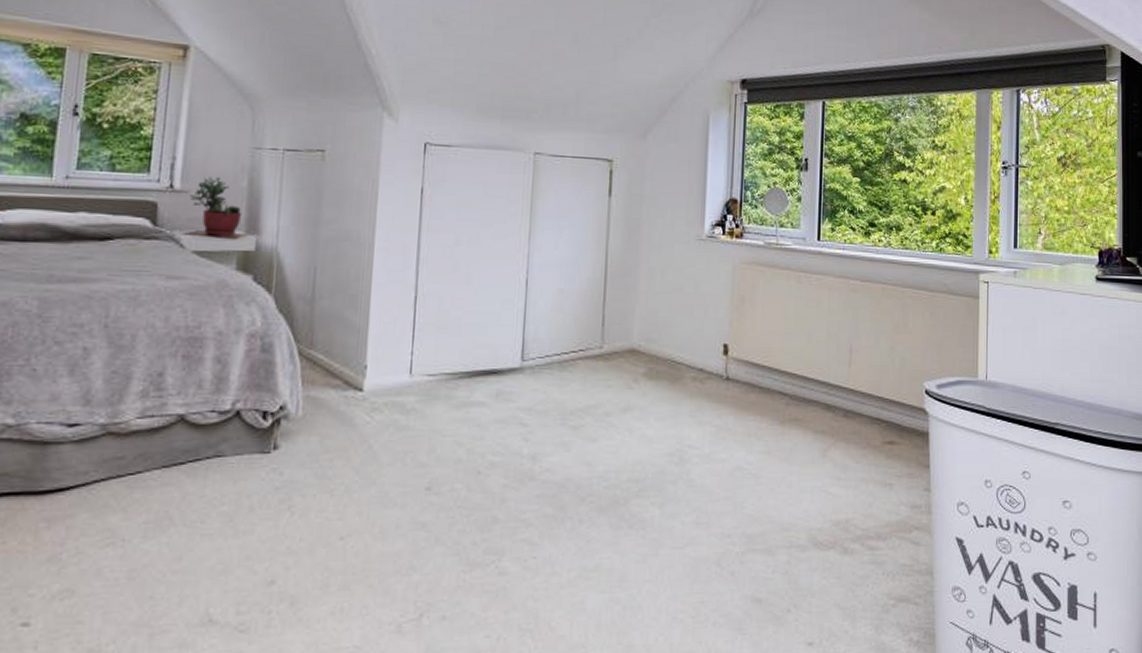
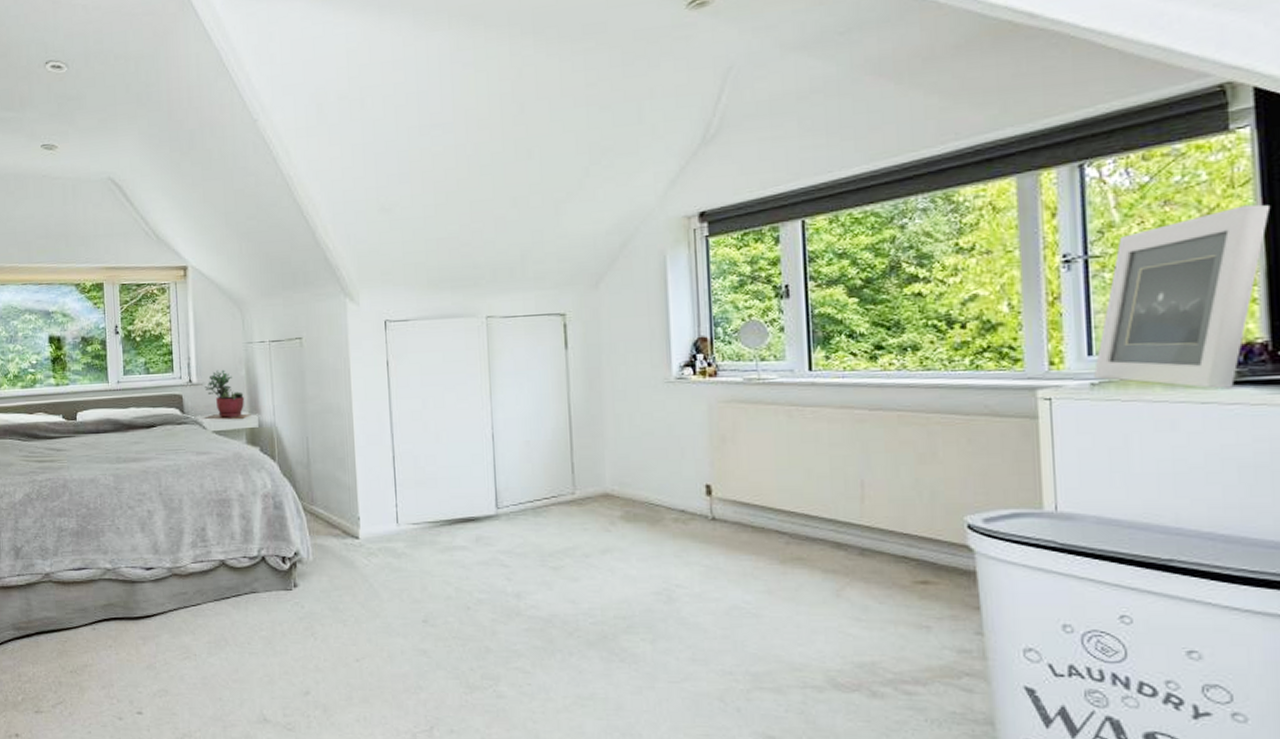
picture frame: none [1017,140,1127,285] -> present [1094,204,1271,390]

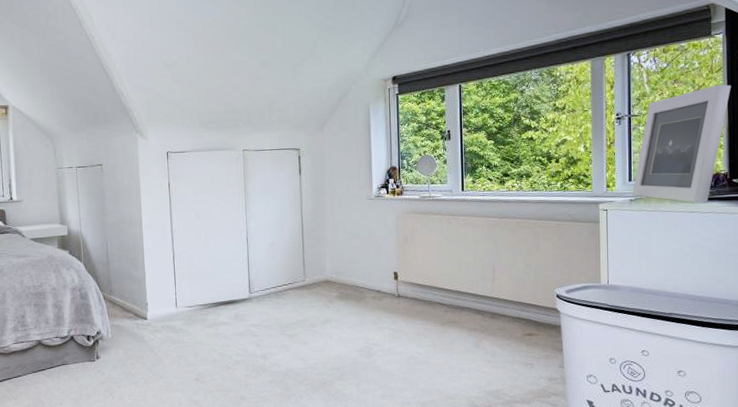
succulent plant: present [204,369,251,420] -> none [23,189,62,229]

